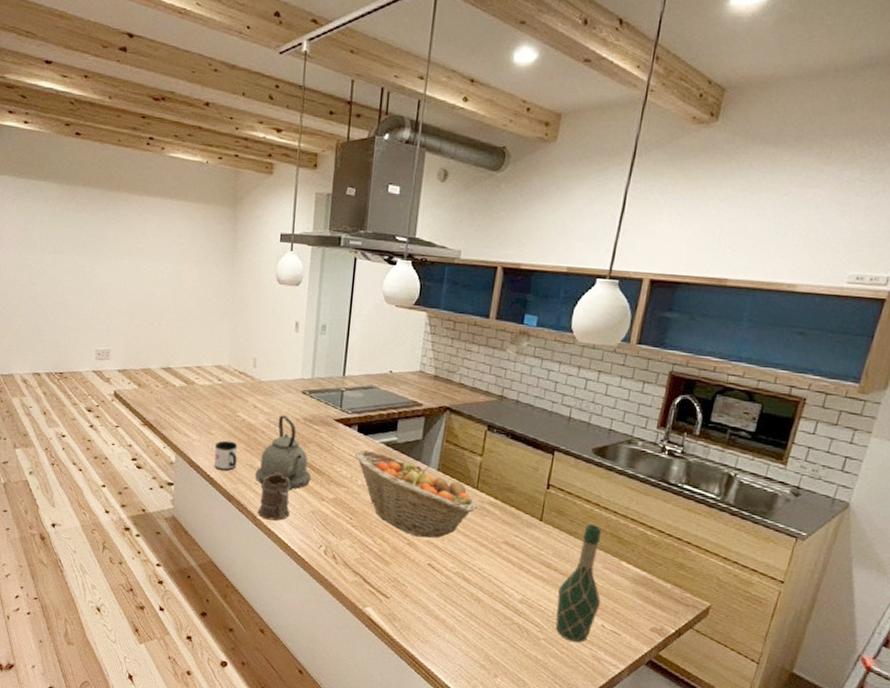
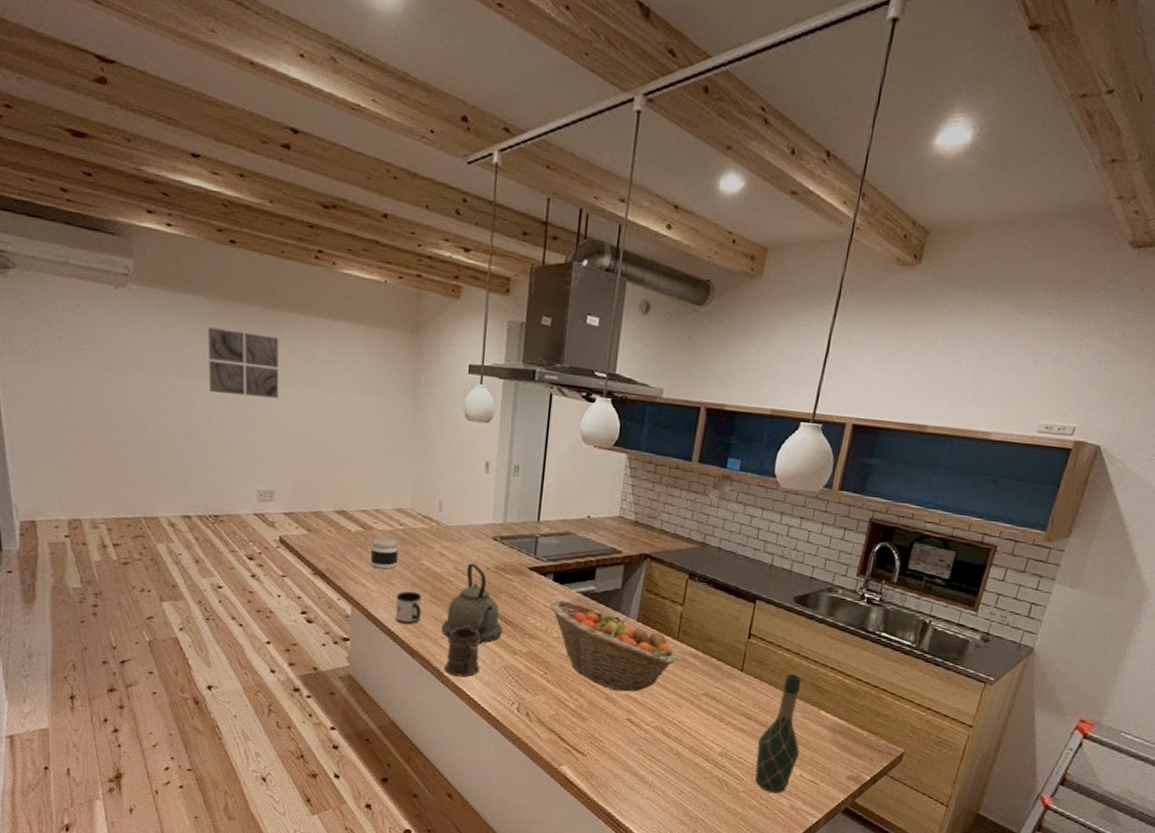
wall art: none [56,209,116,269] -> present [208,328,279,399]
jar: none [192,392,217,421] -> present [370,538,399,570]

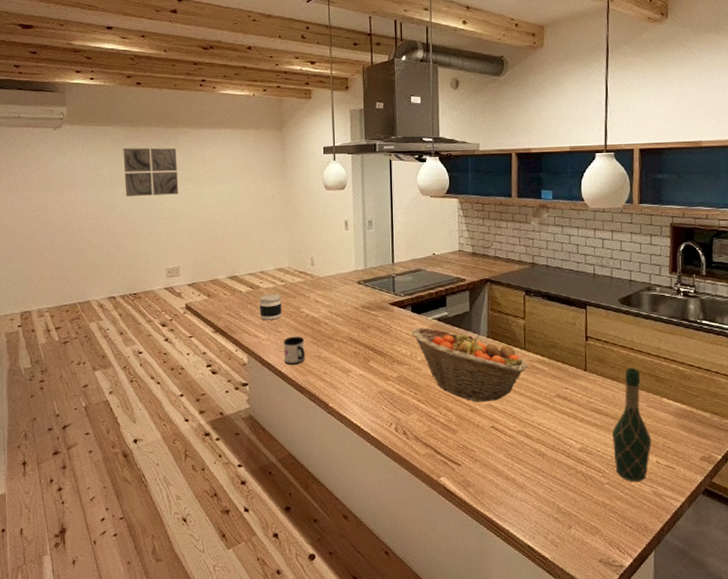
kettle: present [441,563,502,643] -> none [323,305,374,374]
mug: present [443,625,481,677] -> none [328,360,359,406]

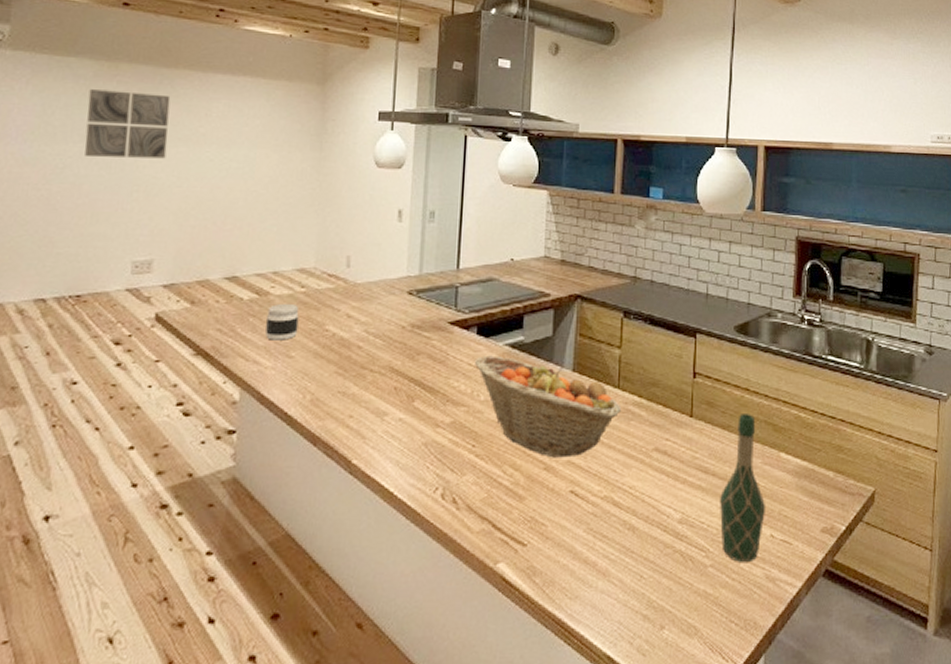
mug: present [284,336,305,366] -> none [294,364,326,405]

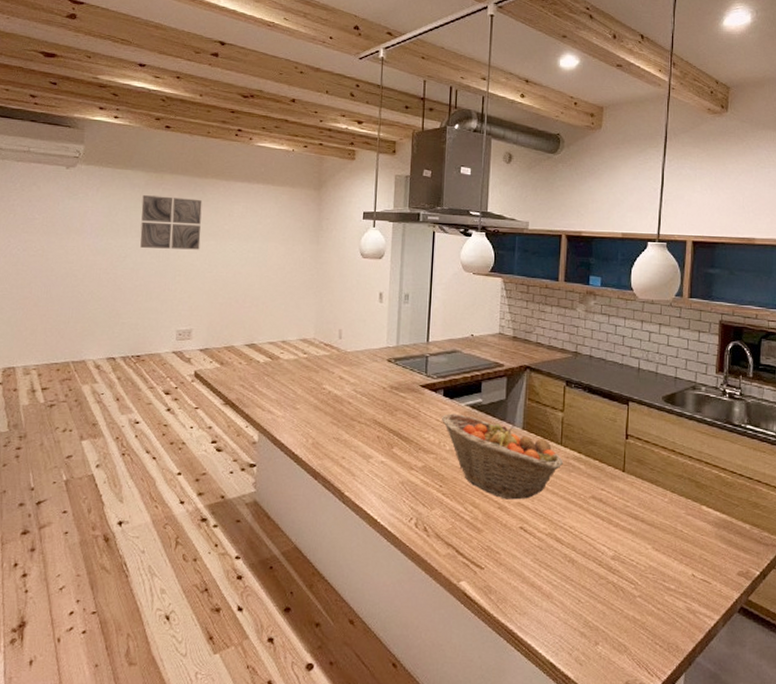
jar: present [265,303,299,340] -> none [276,366,303,396]
wine bottle: present [720,414,765,563] -> none [648,471,688,597]

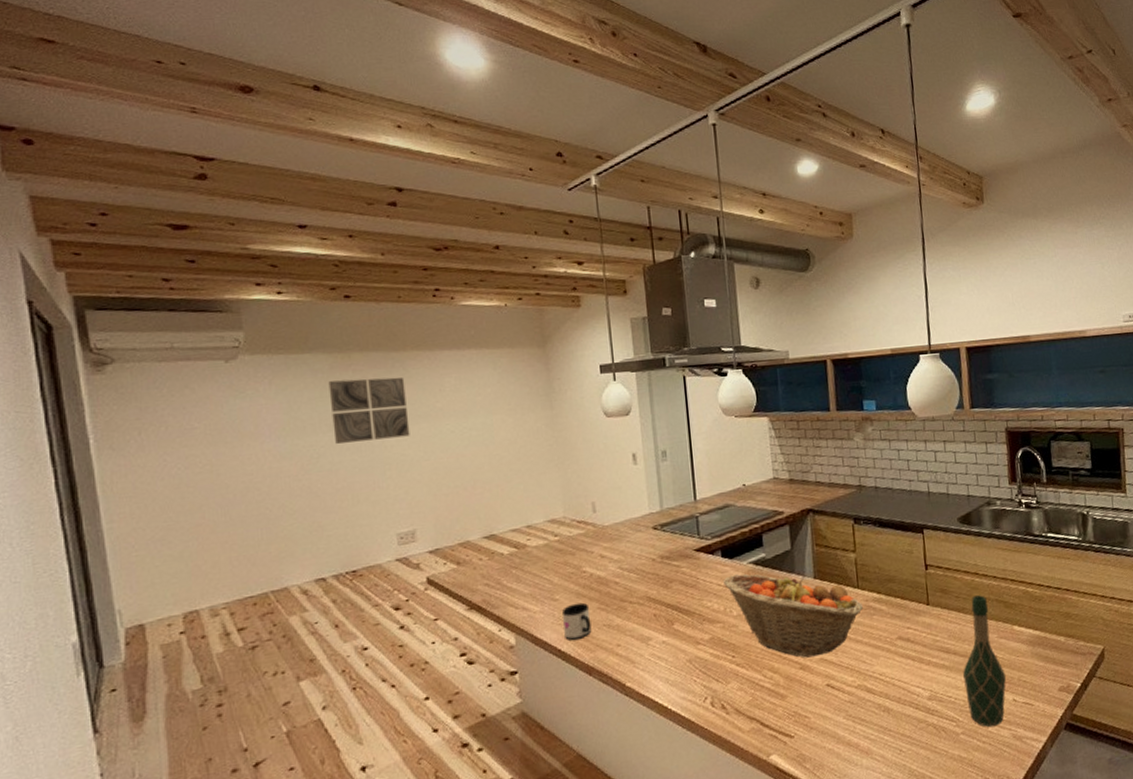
mug: none [299,414,324,447] -> present [562,602,592,641]
wine bottle: none [648,471,688,597] -> present [963,595,1006,727]

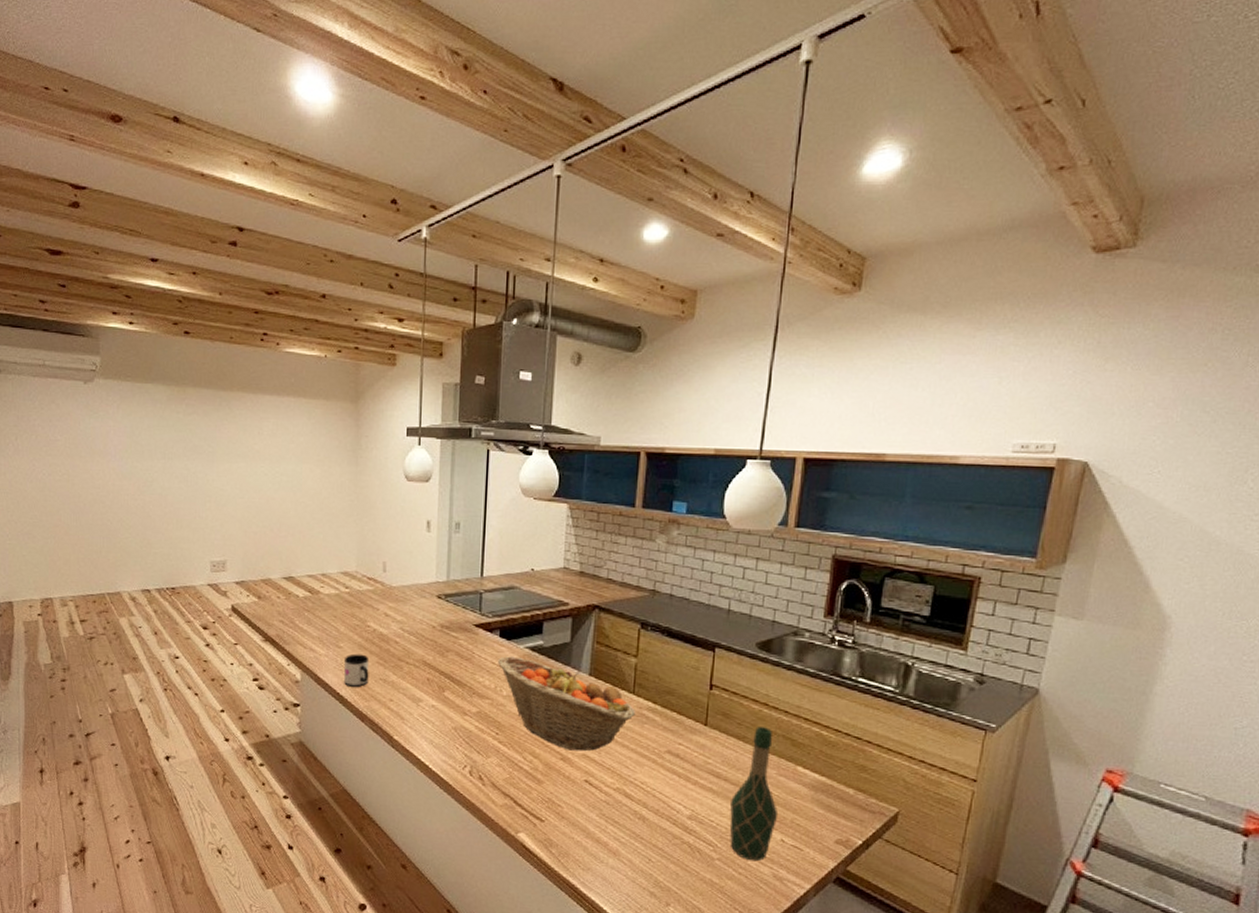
wall art: present [328,377,410,444] -> none [165,412,230,473]

